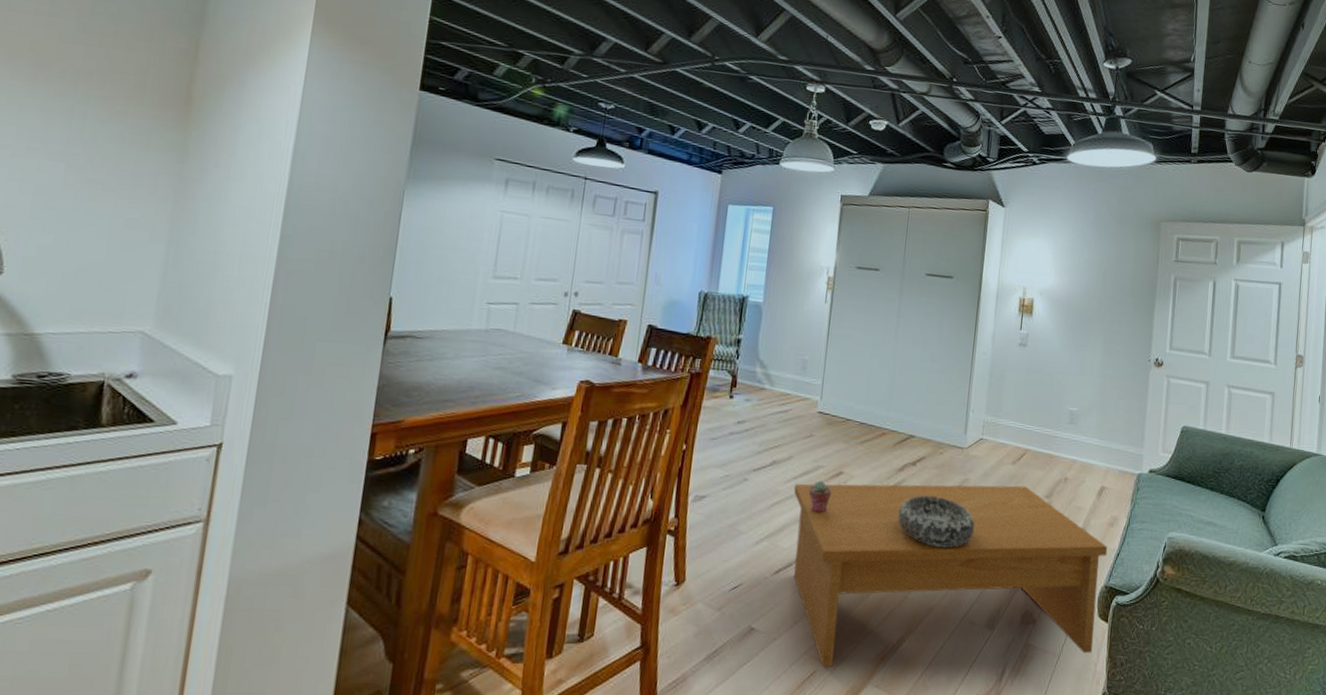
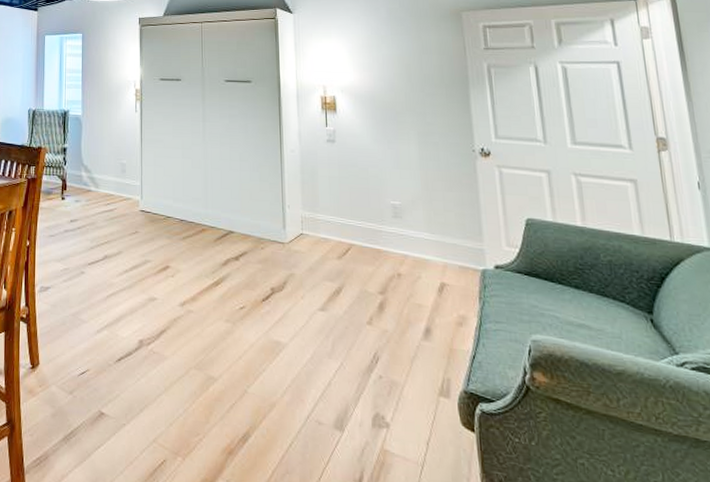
coffee table: present [794,483,1108,667] -> none [127,277,462,466]
potted succulent: present [809,480,832,513] -> none [140,274,162,304]
decorative bowl: present [898,495,975,547] -> none [228,289,308,343]

